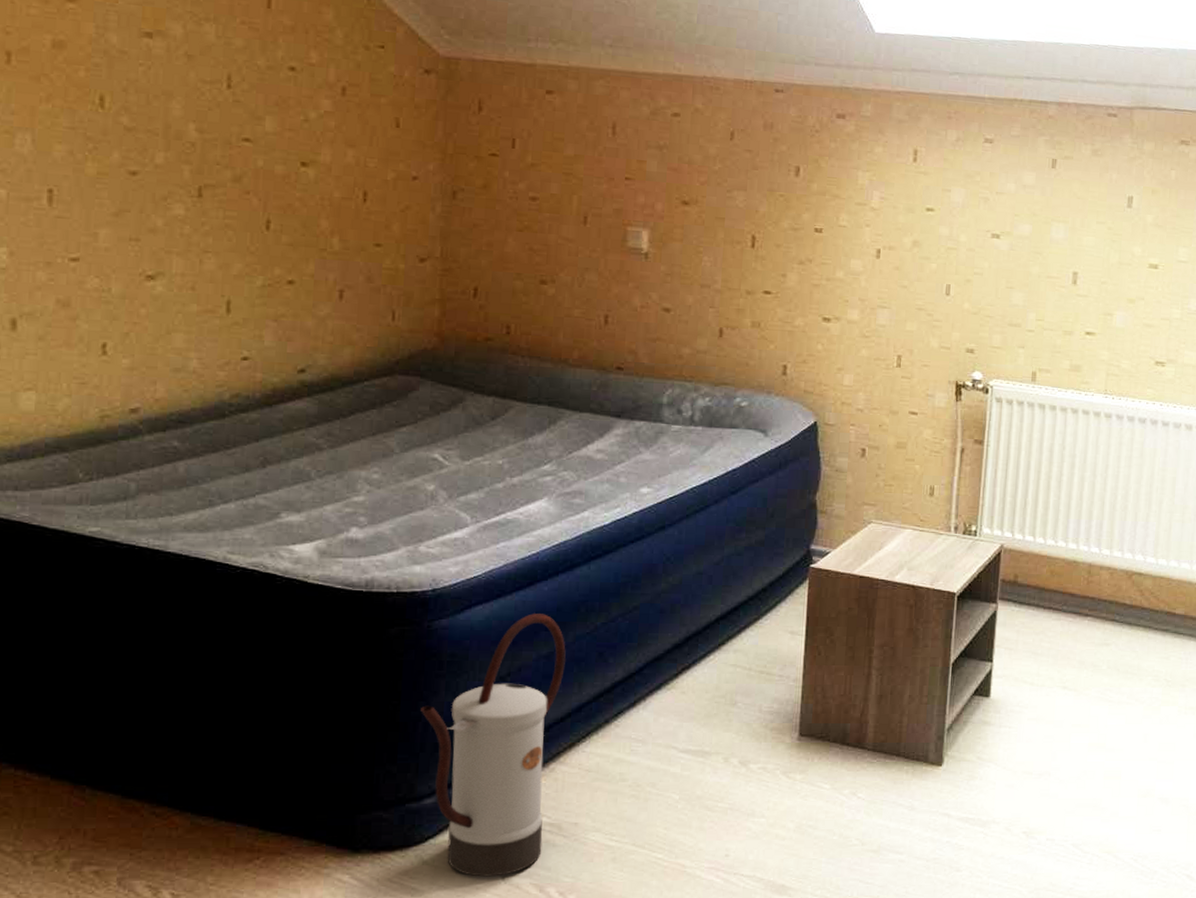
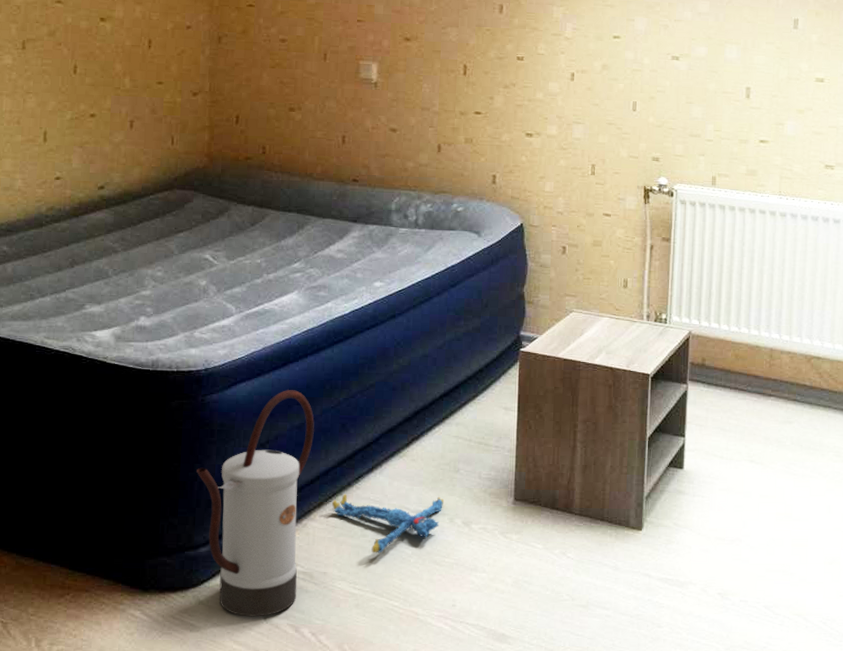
plush toy: none [585,733,719,800] -> present [331,494,445,553]

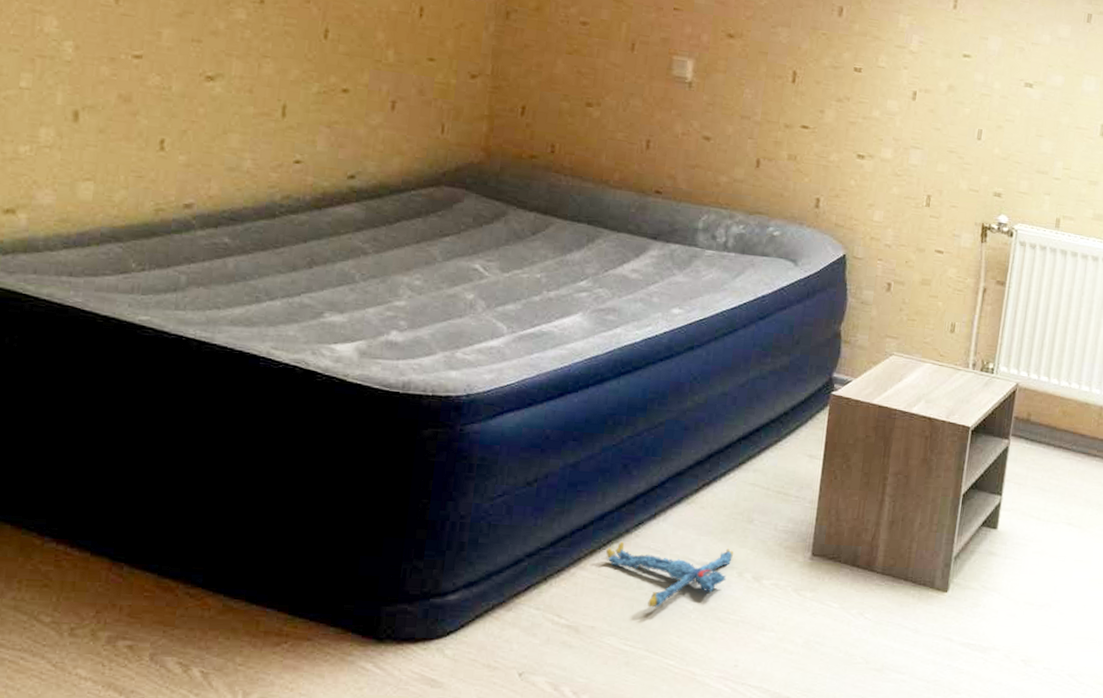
watering can: present [196,390,314,617] -> none [449,423,592,673]

